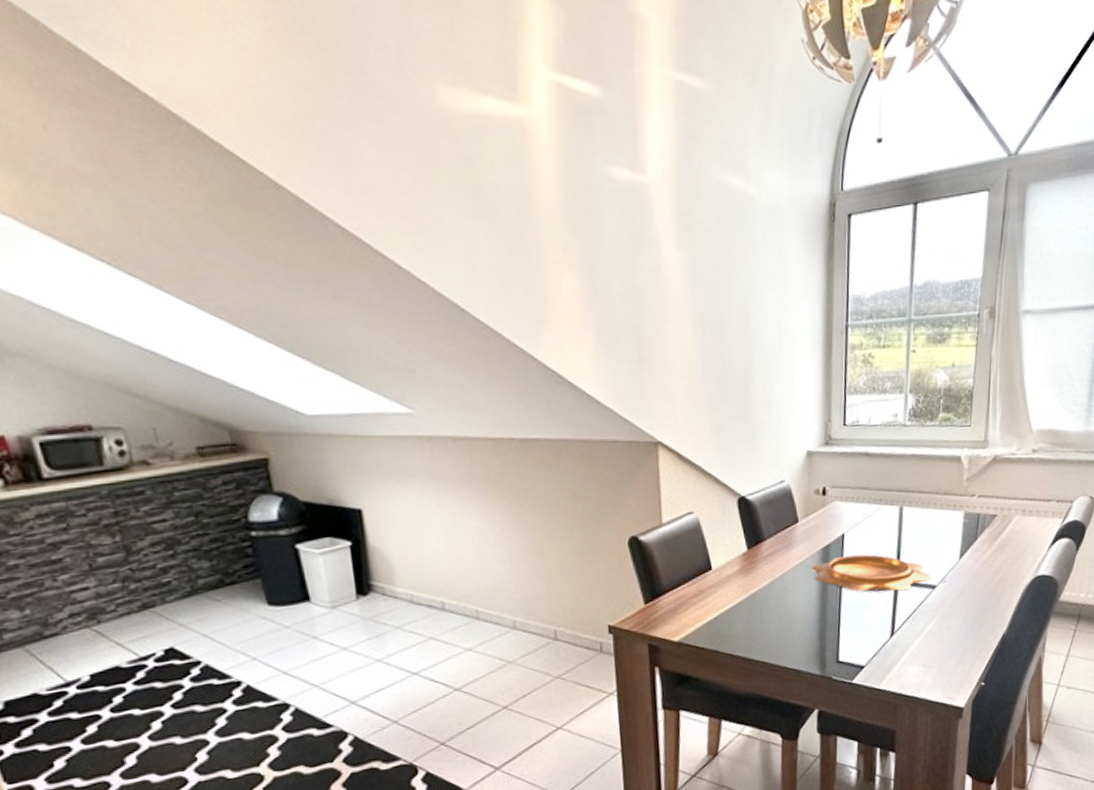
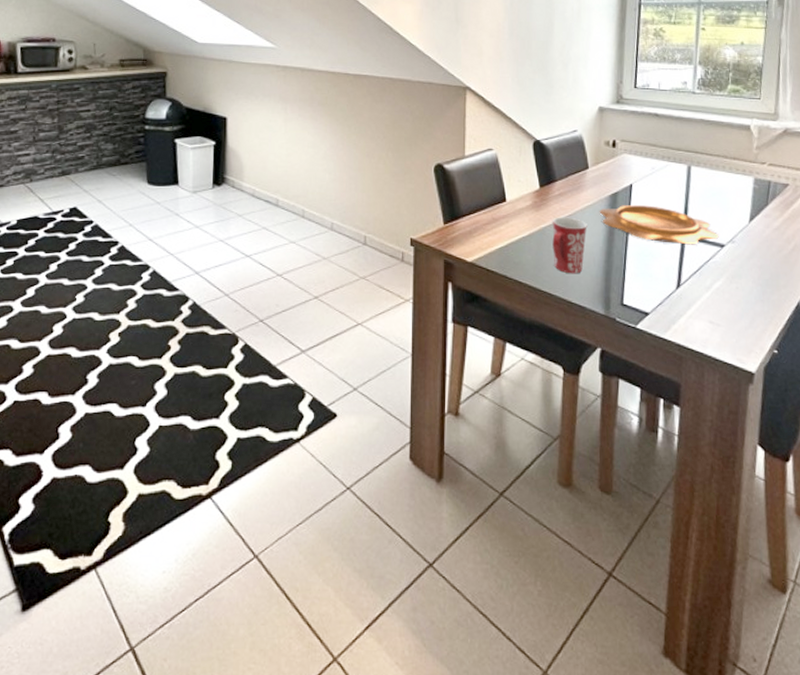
mug: none [762,577,800,639] -> present [552,217,587,274]

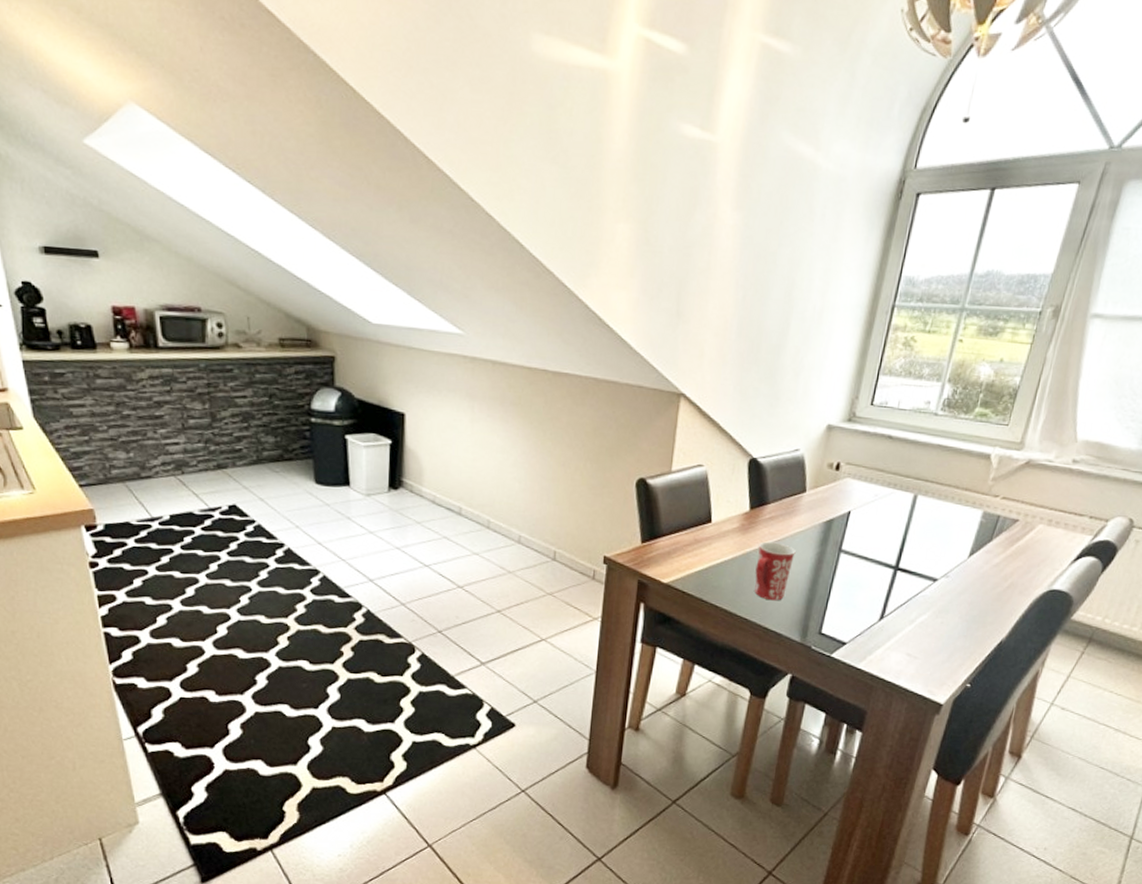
decorative bowl: present [599,205,719,245] -> none [810,532,934,578]

